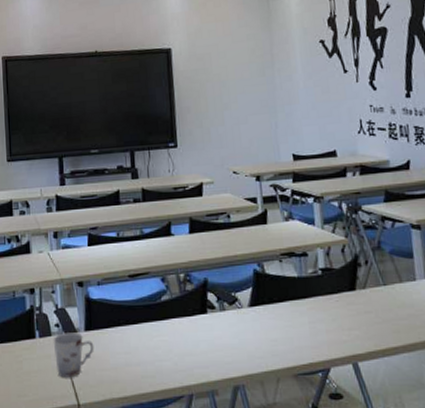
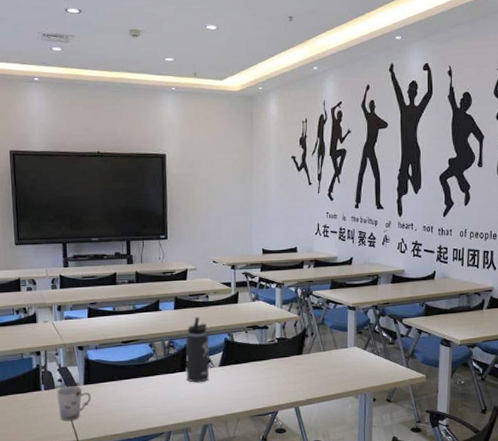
thermos bottle: none [205,242,237,329] -> present [185,316,210,383]

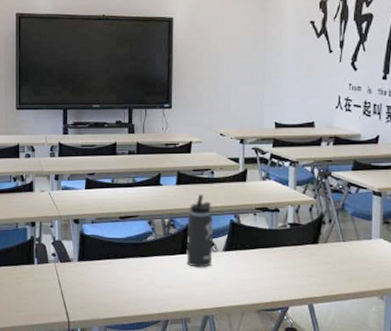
cup: present [56,386,92,421] -> none [49,261,85,299]

